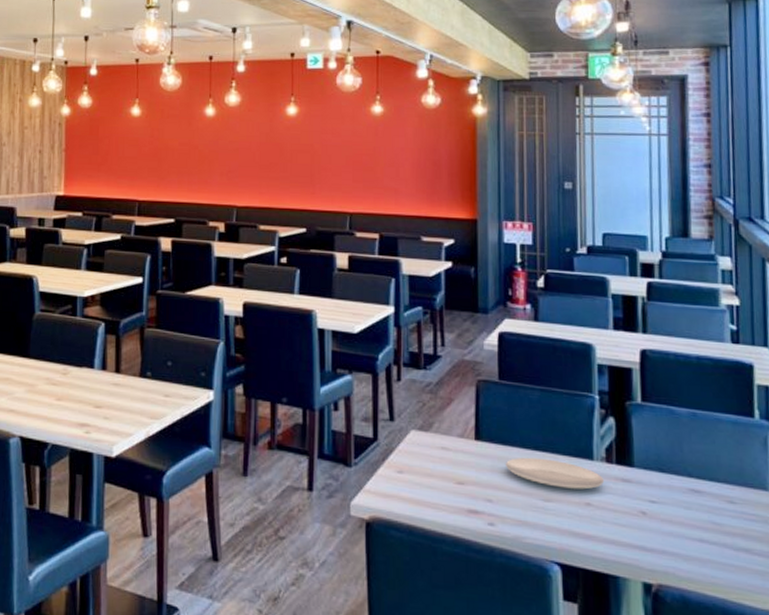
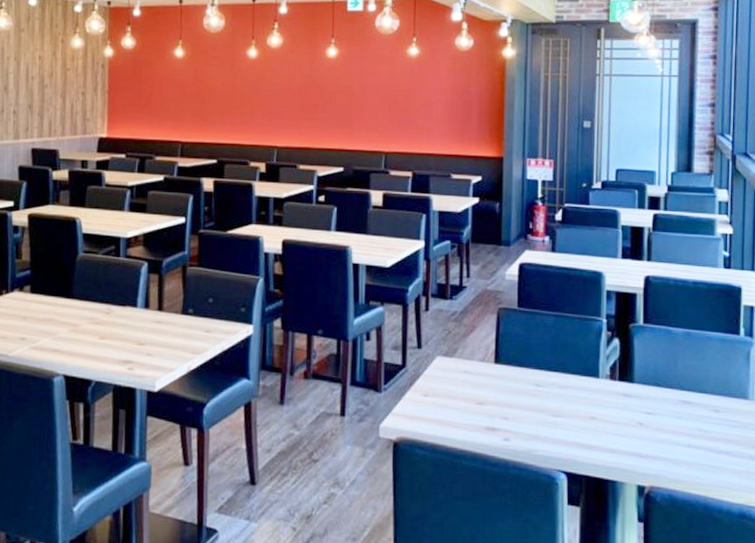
plate: present [505,457,604,490] -> none [520,377,607,405]

